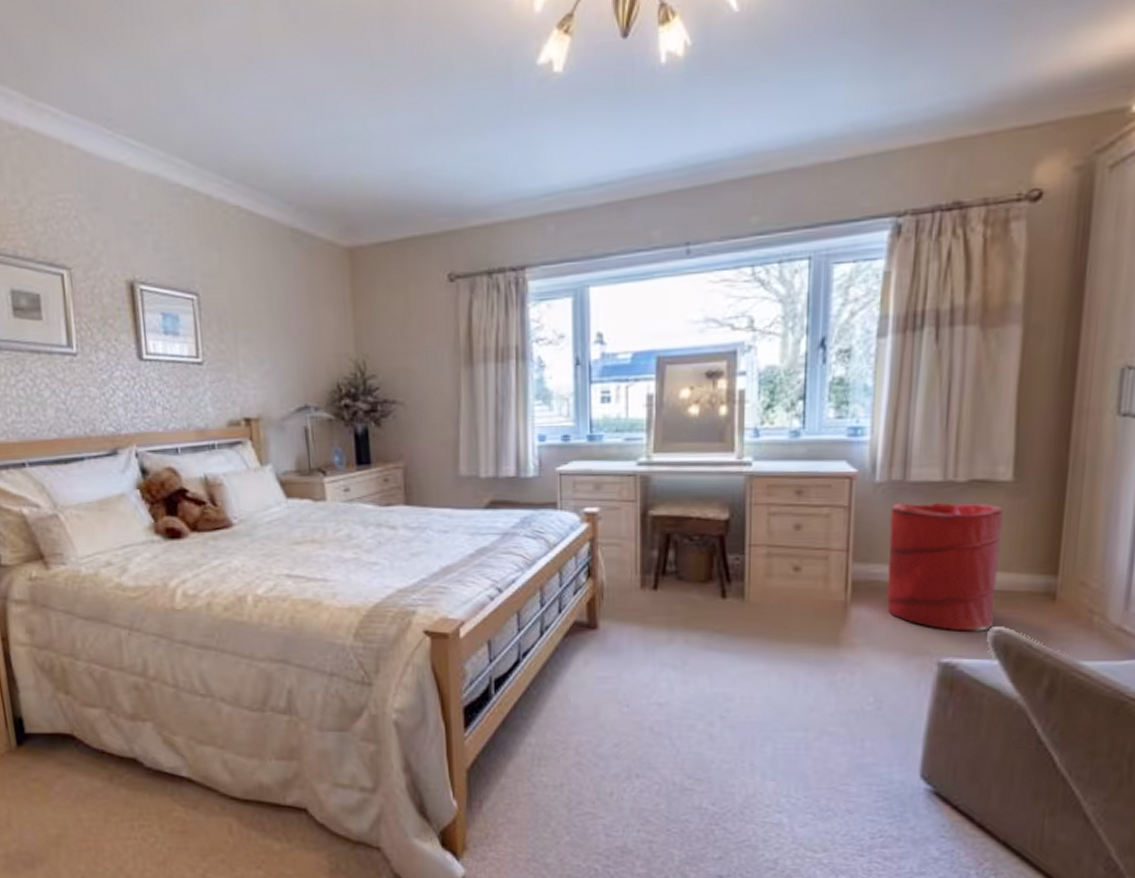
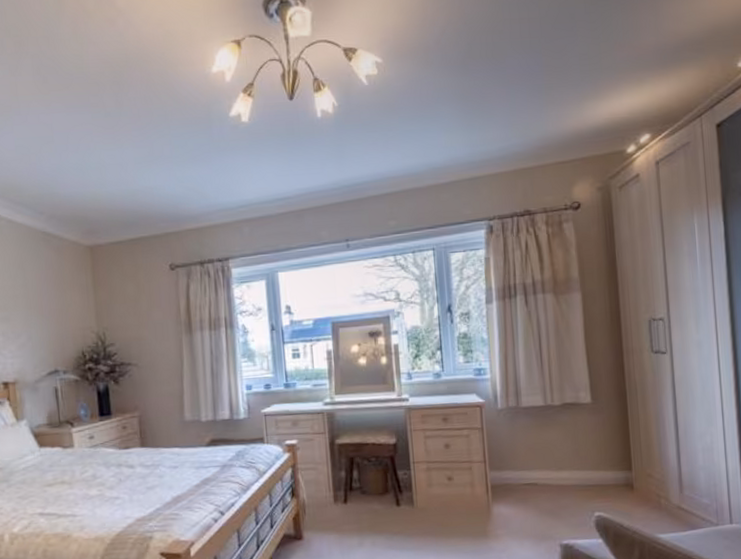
laundry hamper: present [887,502,1004,631] -> none [511,420,594,519]

